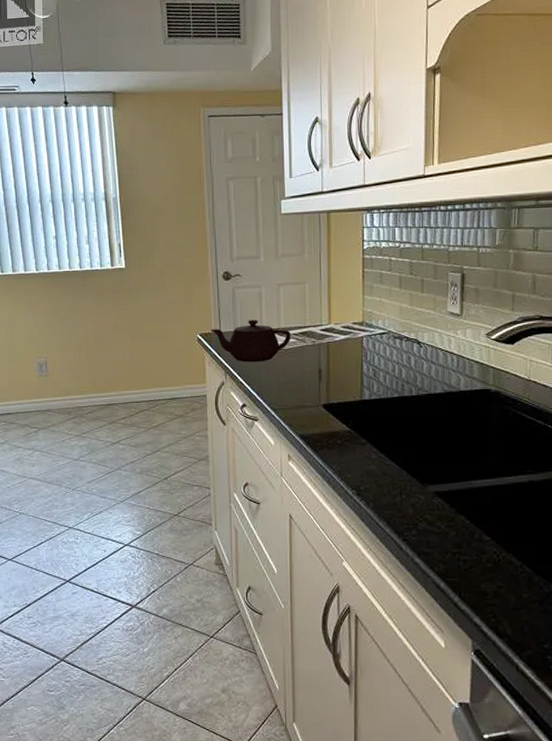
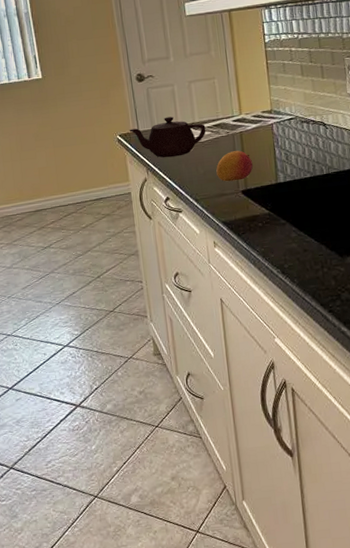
fruit: none [298,362,338,394] -> present [216,150,254,182]

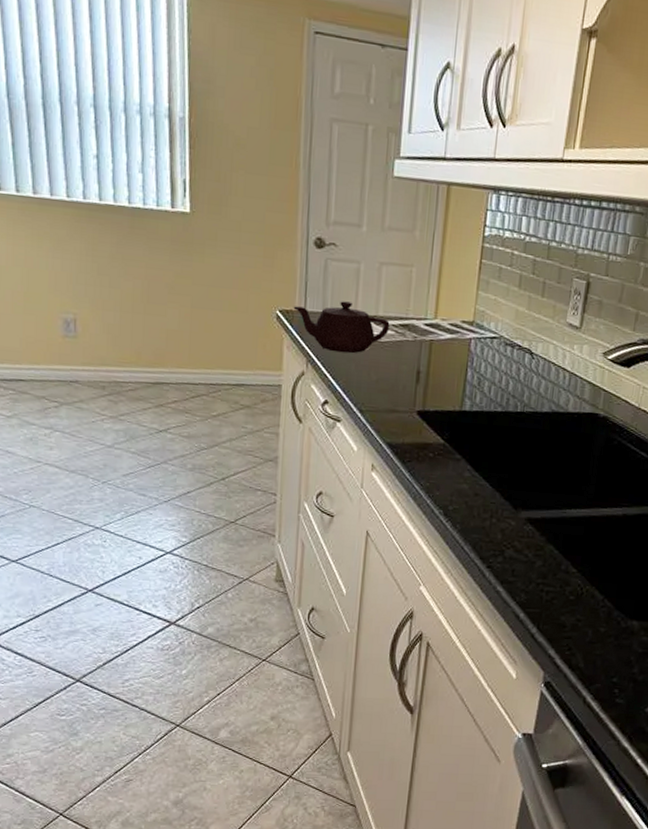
fruit: present [216,150,254,182] -> none [392,361,438,399]

